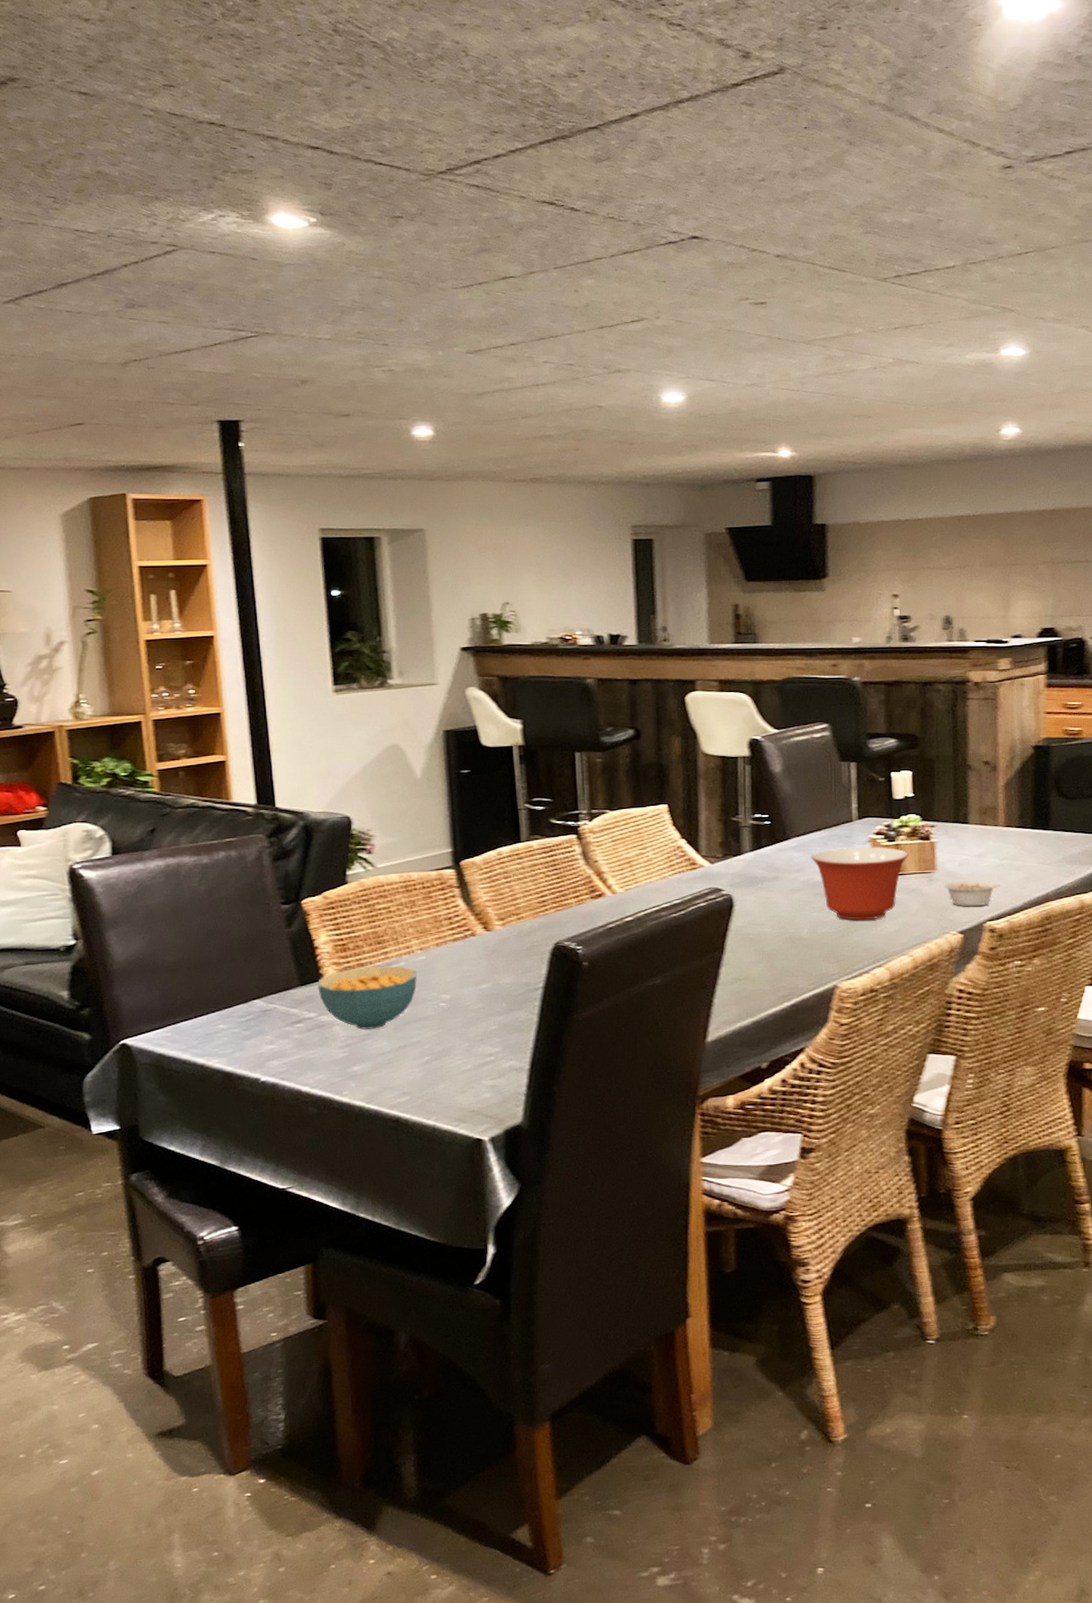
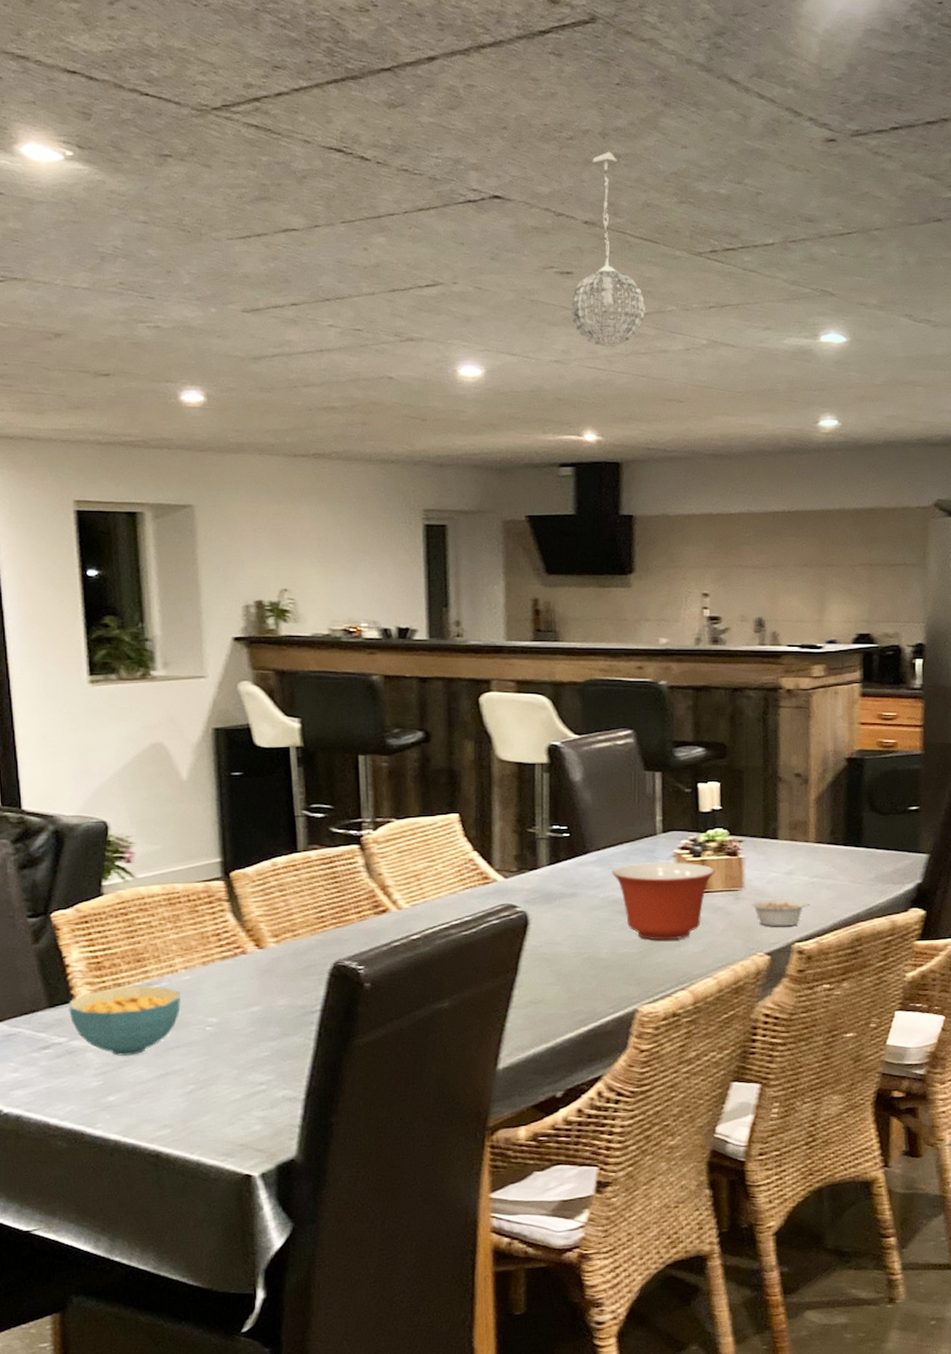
pendant light: none [765,190,834,369] -> present [571,151,645,346]

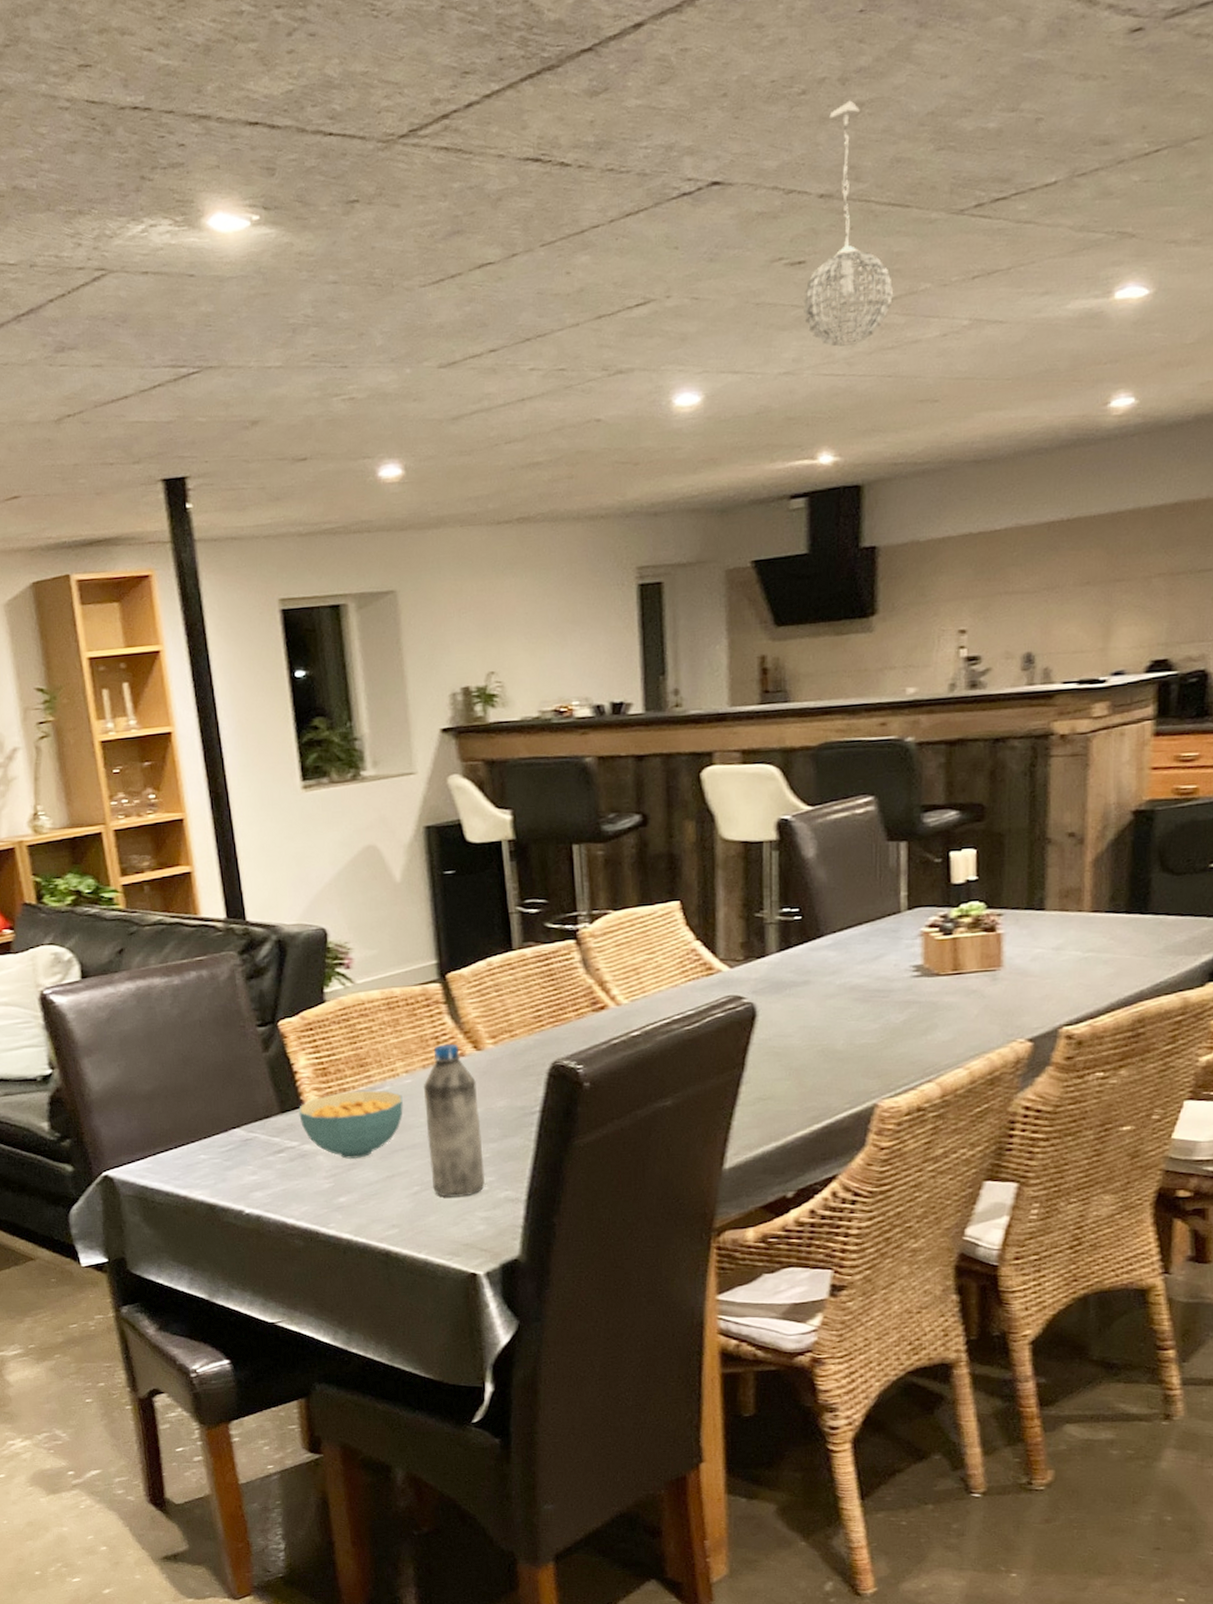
water bottle: none [202,941,264,1096] -> present [423,1043,486,1197]
mixing bowl: present [611,861,715,941] -> none [848,941,969,1029]
legume: present [751,899,810,927] -> none [1011,978,1082,1010]

